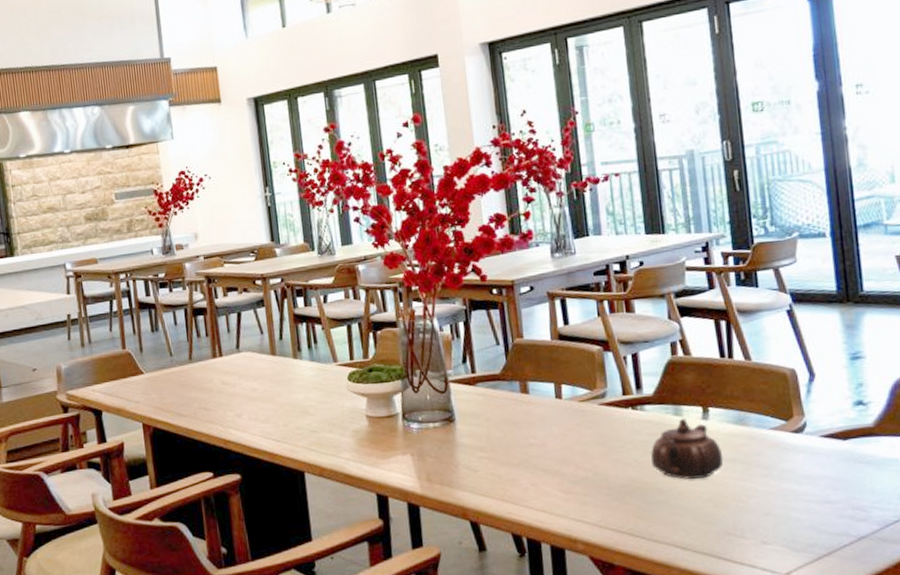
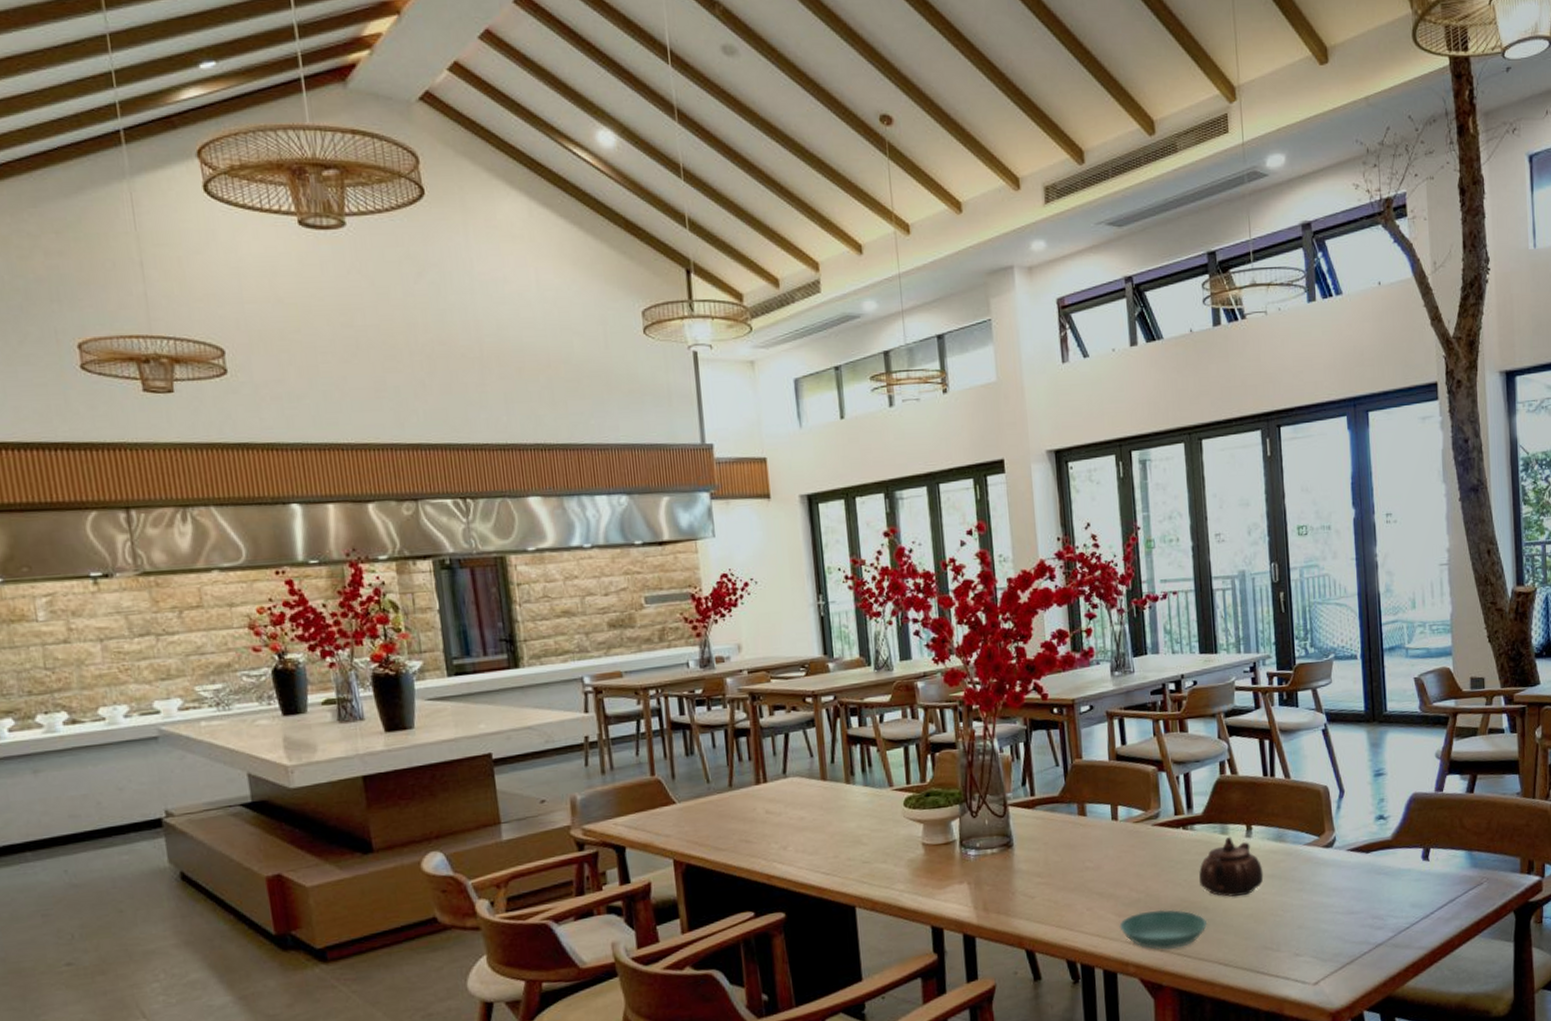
saucer: none [566,488,661,529] -> present [1119,909,1207,950]

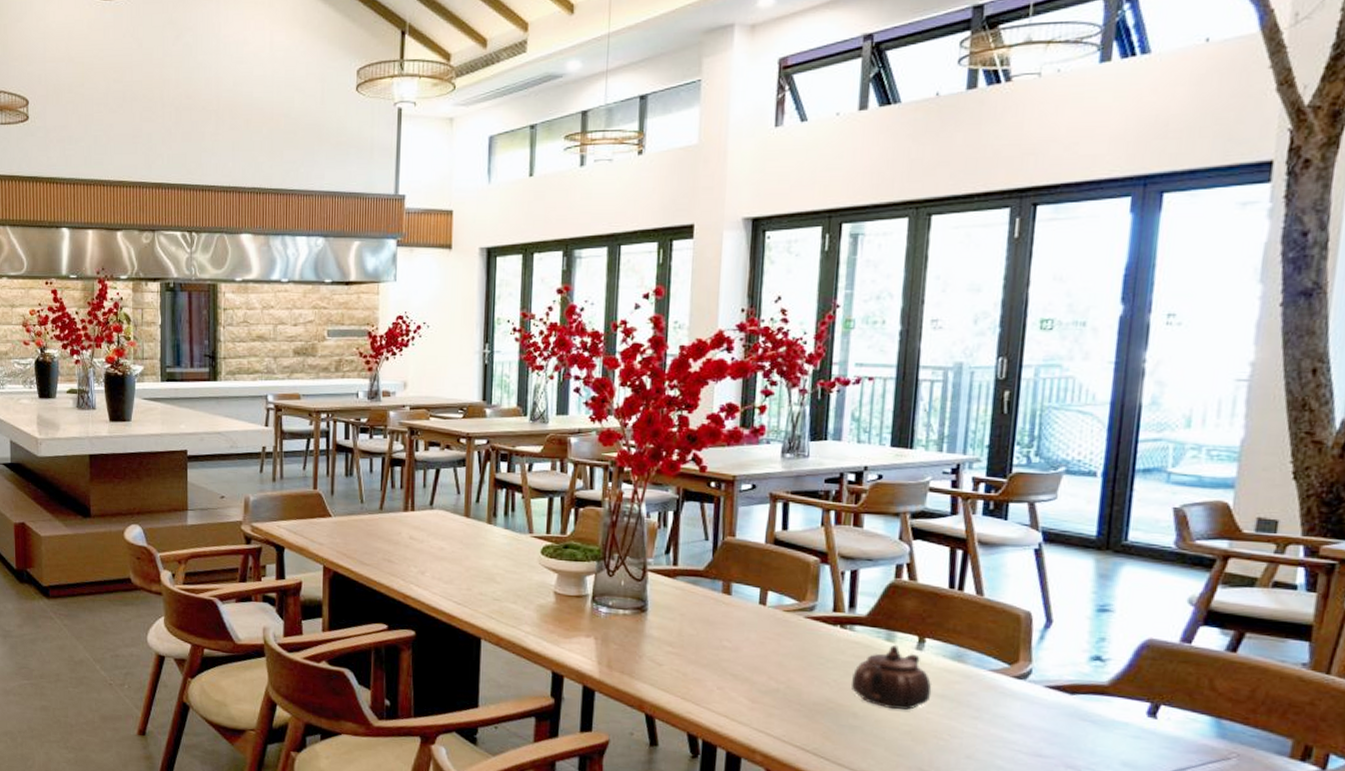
saucer: present [1119,909,1207,950] -> none [751,702,853,748]

